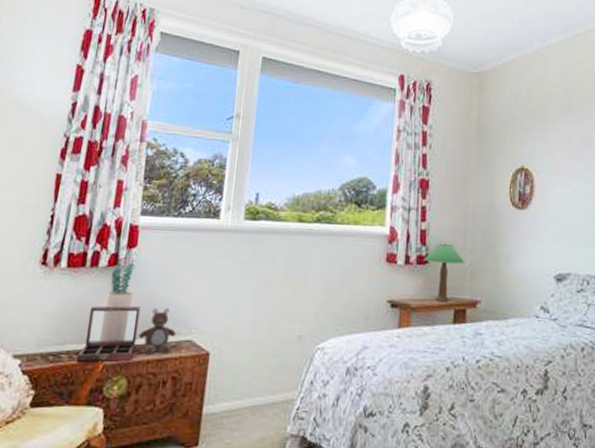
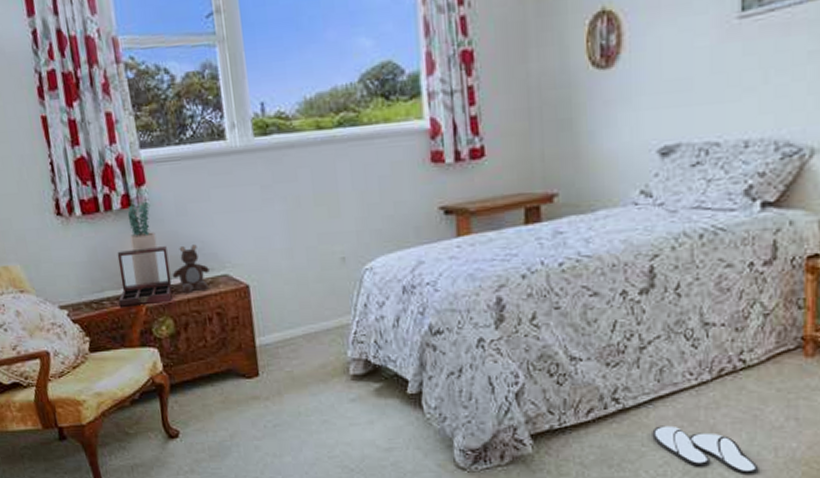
table lamp: present [423,243,465,303] -> none [478,129,534,202]

